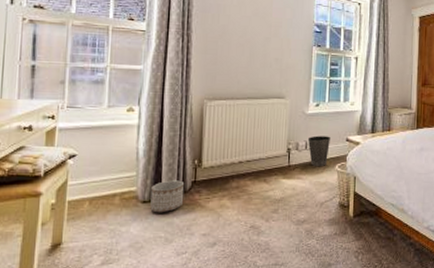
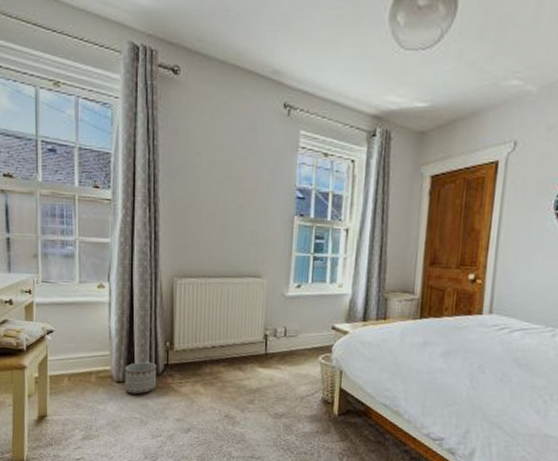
waste basket: present [307,135,330,167] -> none [287,321,313,357]

